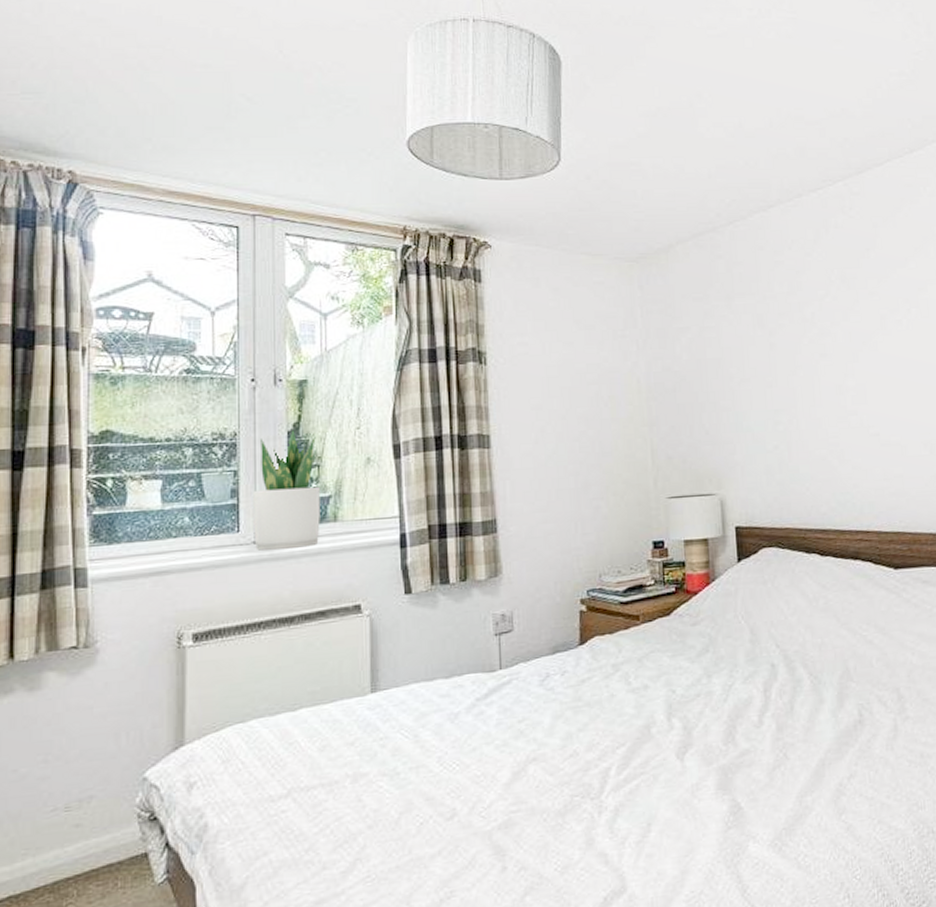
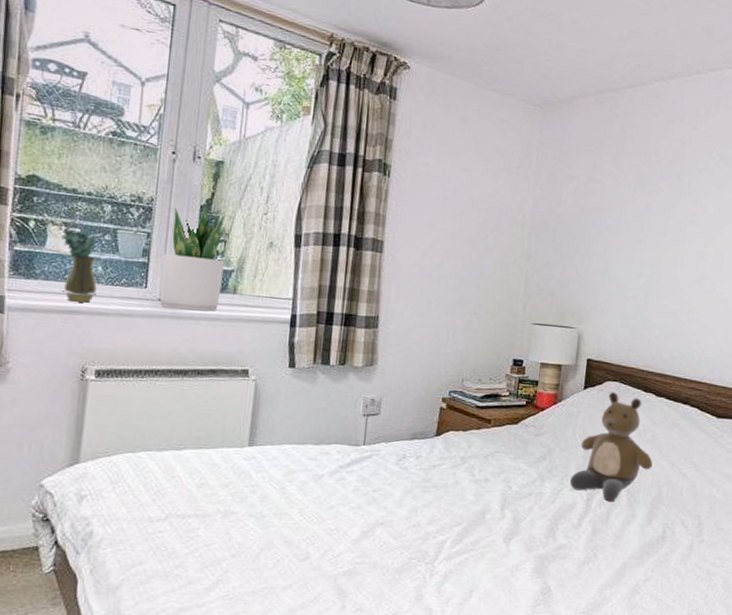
vase: none [142,477,185,562] -> present [61,224,97,304]
bear: none [740,558,832,689] -> present [569,391,653,502]

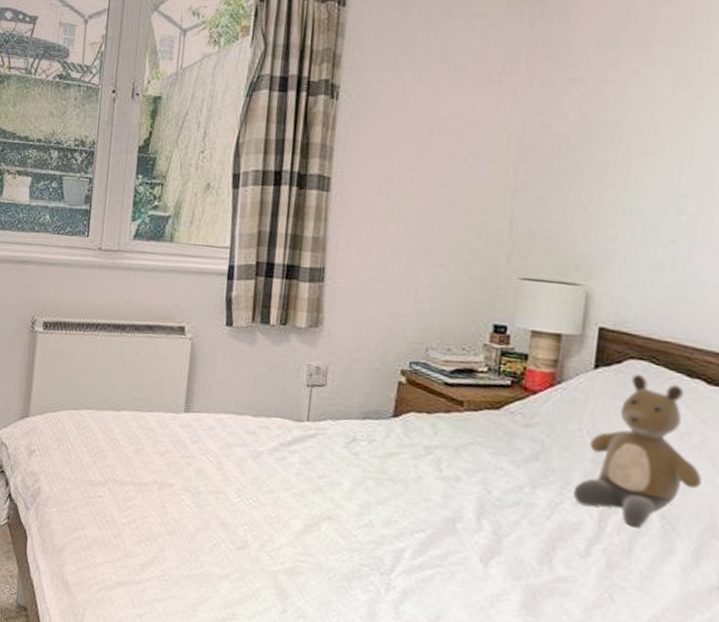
vase: present [61,224,97,304] -> none [15,172,45,253]
planter: present [160,205,226,312] -> none [100,145,163,263]

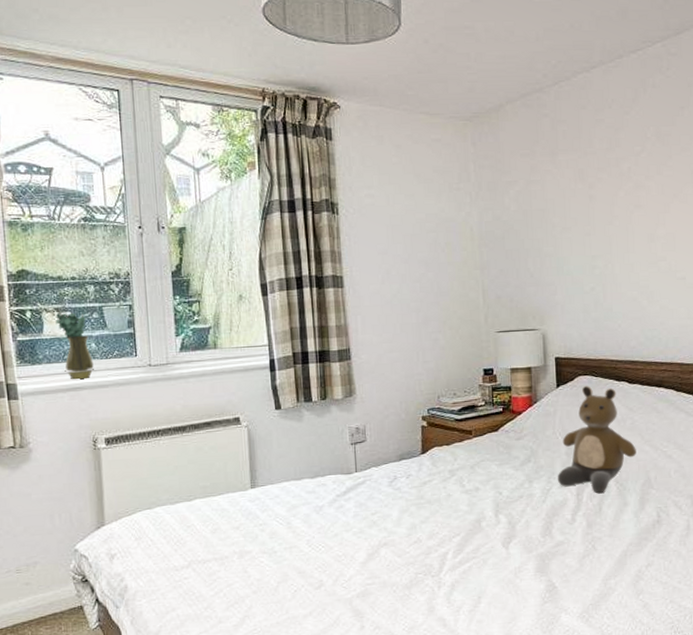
vase: none [15,172,45,253] -> present [55,309,94,380]

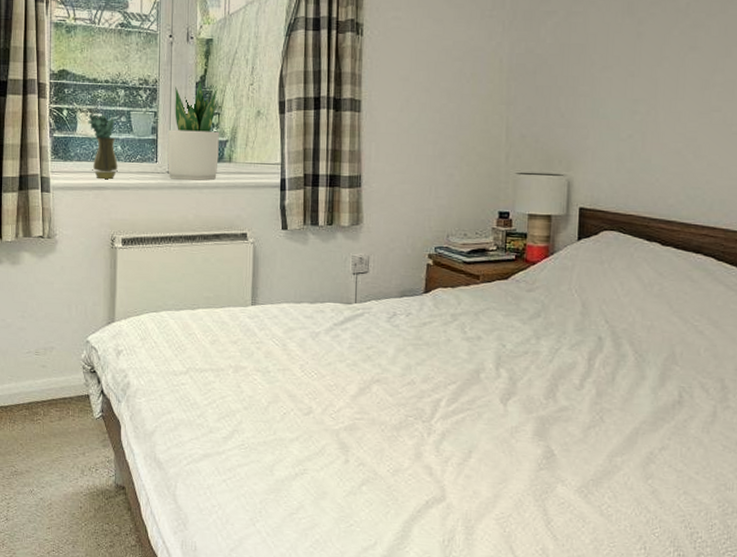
planter: none [146,271,203,373] -> present [168,81,219,181]
bear: present [557,385,636,494] -> none [568,241,662,362]

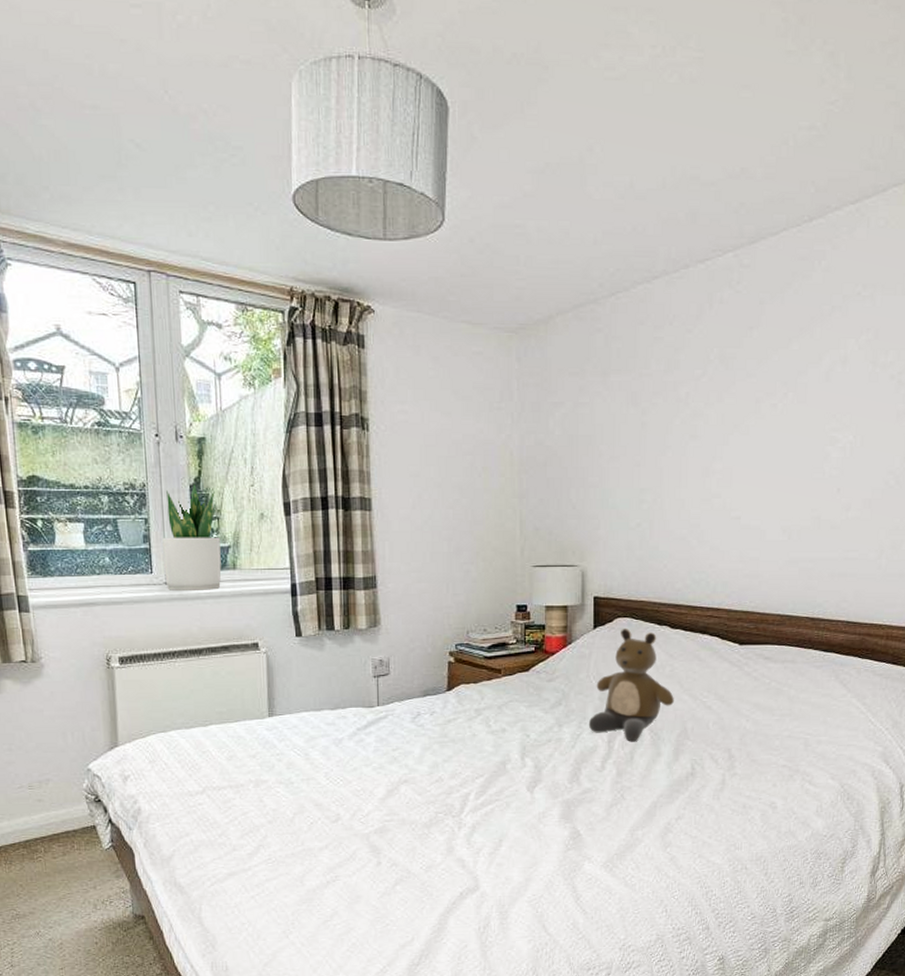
vase: present [88,110,118,180] -> none [68,520,108,595]
bear: none [568,241,662,362] -> present [588,627,674,742]

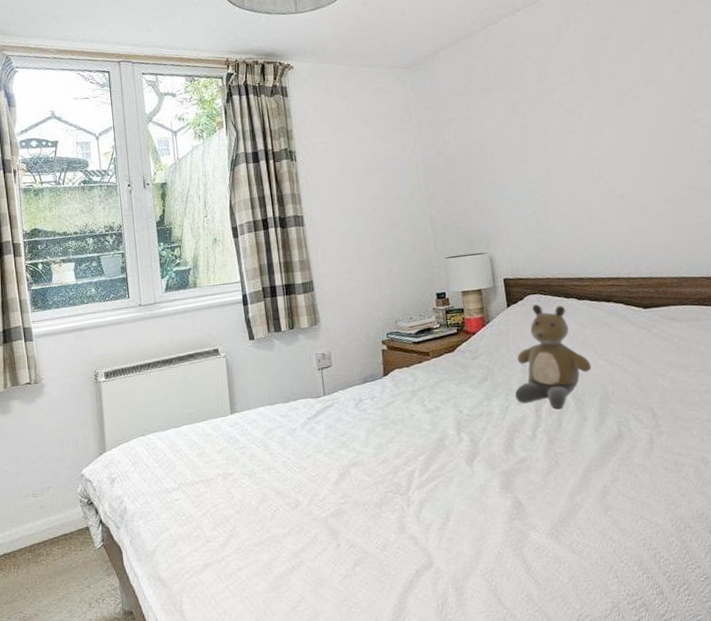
planter: present [162,484,222,592] -> none [136,221,185,312]

